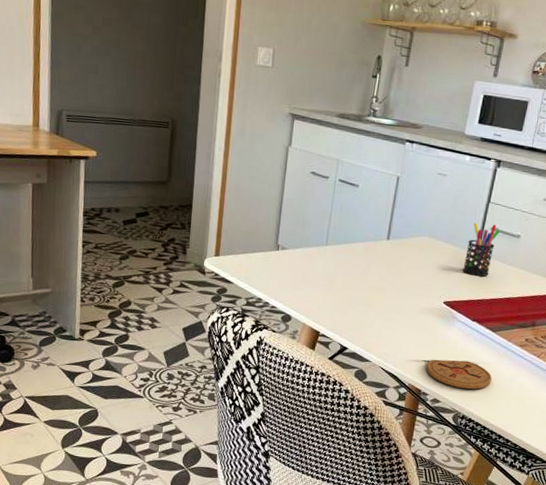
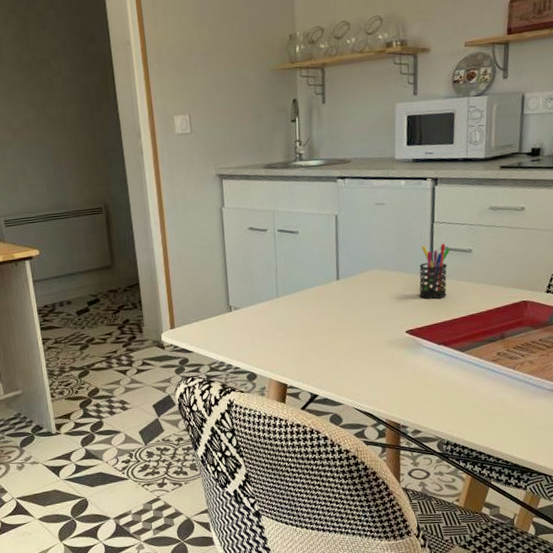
coaster: present [426,359,492,390] -> none [400,386,470,415]

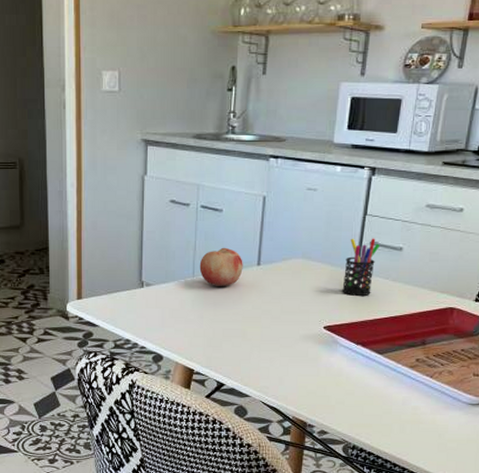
fruit: none [282,266,324,304] -> present [199,247,243,286]

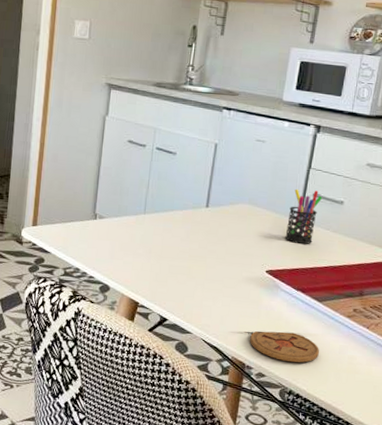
fruit: present [199,247,243,286] -> none [151,187,193,225]
coaster: none [310,387,382,418] -> present [250,330,319,363]

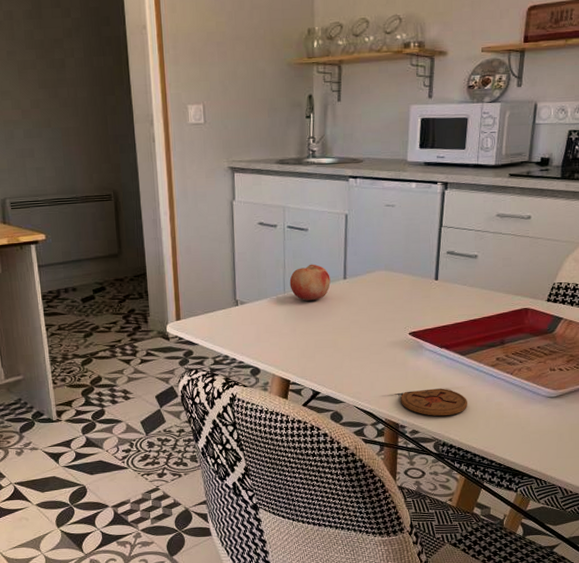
fruit: none [151,187,193,225] -> present [289,264,331,301]
pen holder: present [285,189,323,244] -> none [424,248,457,302]

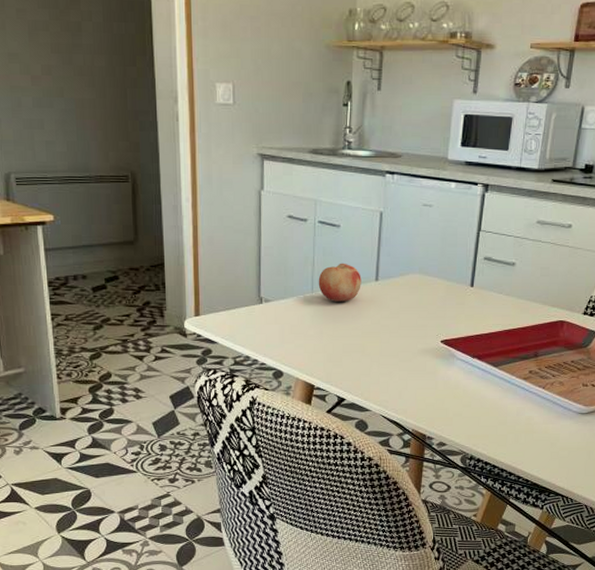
coaster: present [401,388,467,417] -> none [429,400,497,429]

